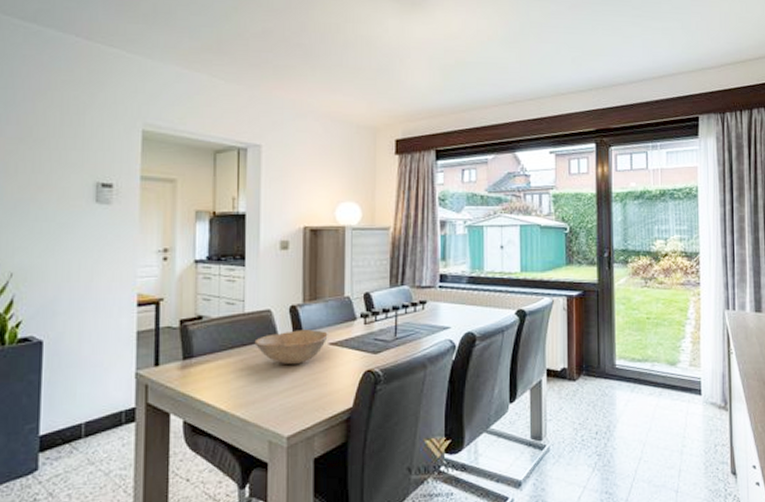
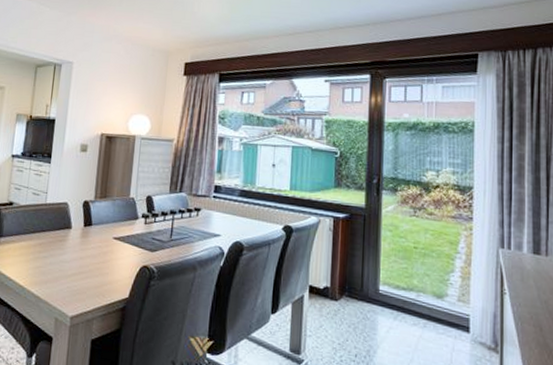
bowl: present [254,330,328,365] -> none [52,223,113,254]

